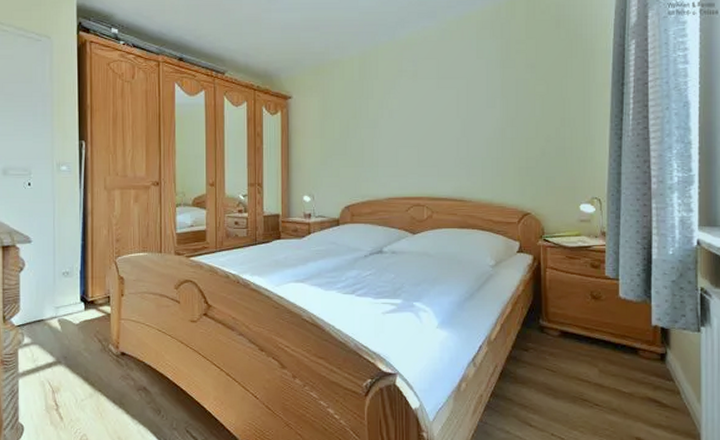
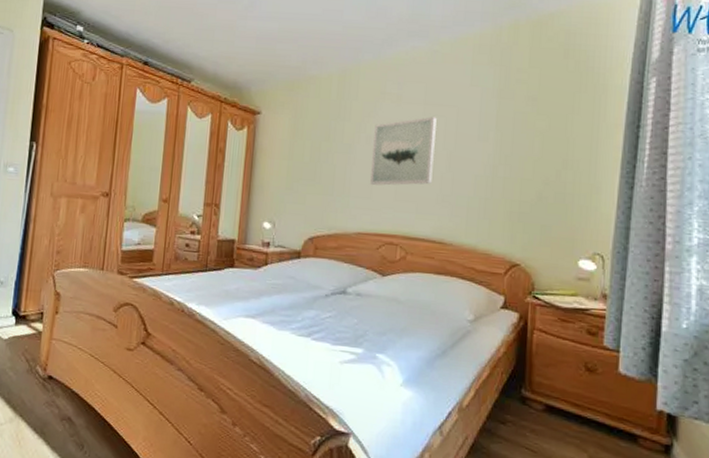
wall art: none [395,89,449,154] -> present [370,116,437,186]

